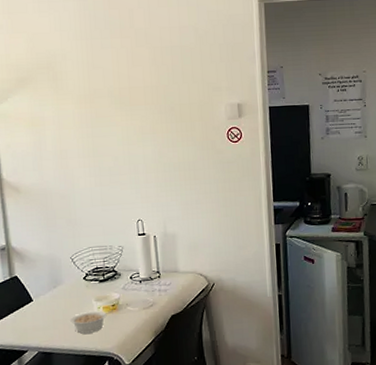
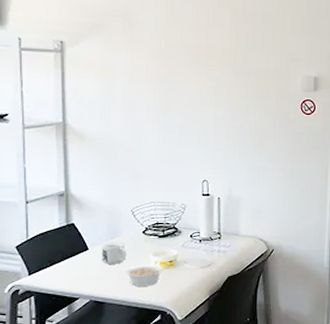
mug: none [45,290,71,314] -> present [101,242,127,264]

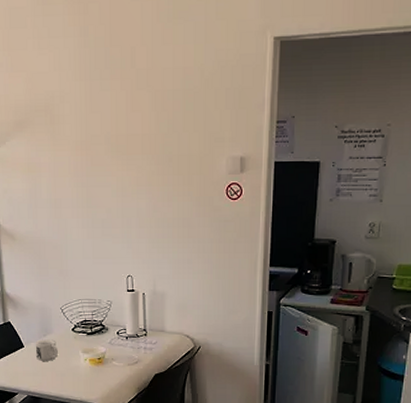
legume: present [126,266,170,286] -> none [58,363,99,383]

